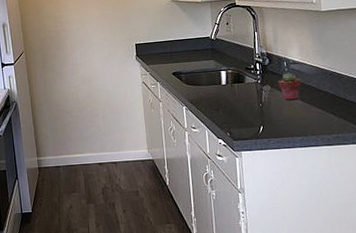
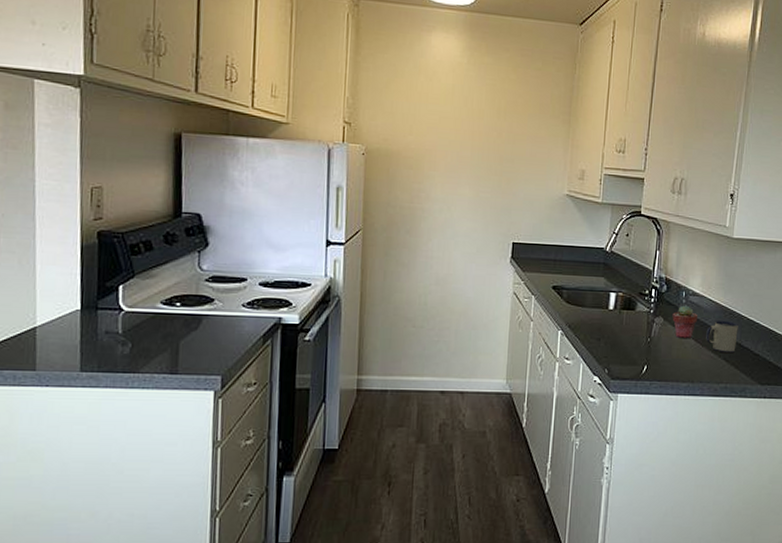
mug: none [311,80,342,109] -> present [706,320,738,354]

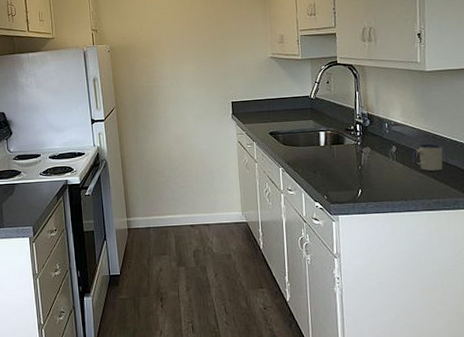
potted succulent: present [672,305,697,338] -> none [378,134,402,163]

